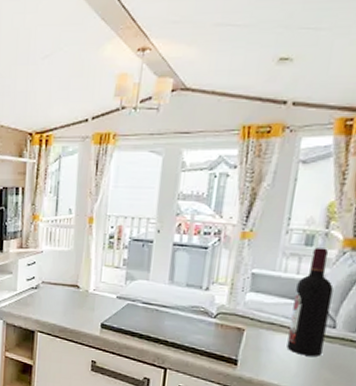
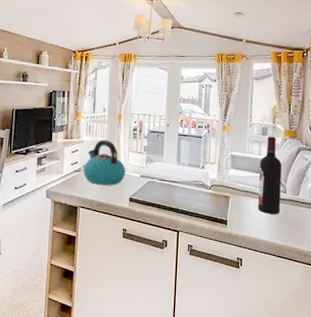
kettle: none [42,250,98,307] -> present [83,140,126,185]

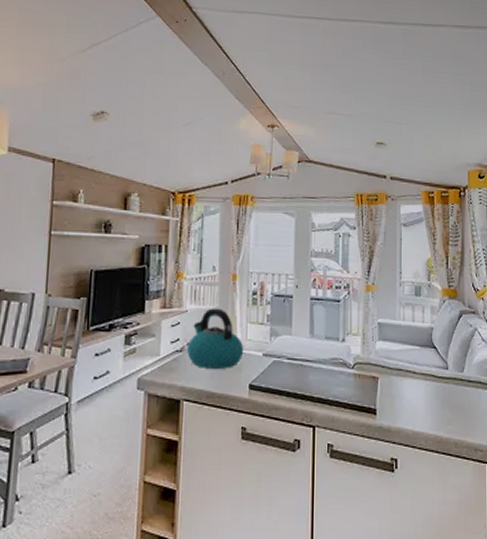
wine bottle: present [258,136,282,214] -> none [414,297,441,398]

